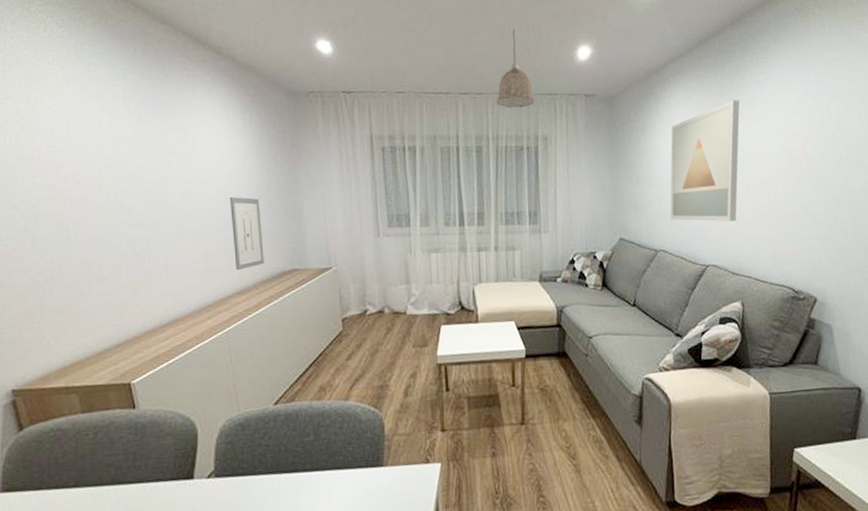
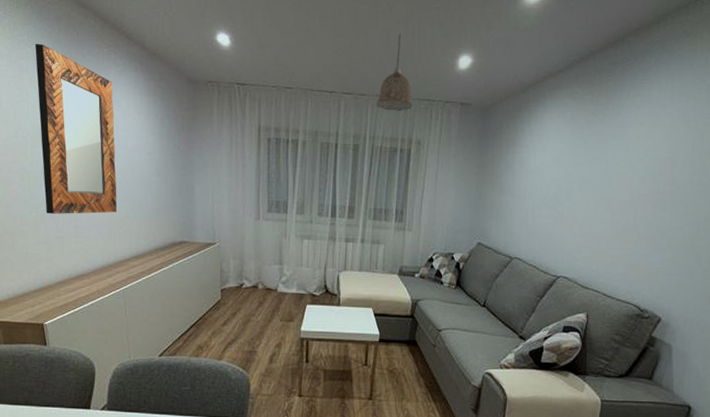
home mirror: none [106,64,213,254] -> present [34,43,117,214]
wall art: present [230,197,264,271] -> none [132,172,159,238]
wall art: present [670,100,740,222] -> none [528,119,613,237]

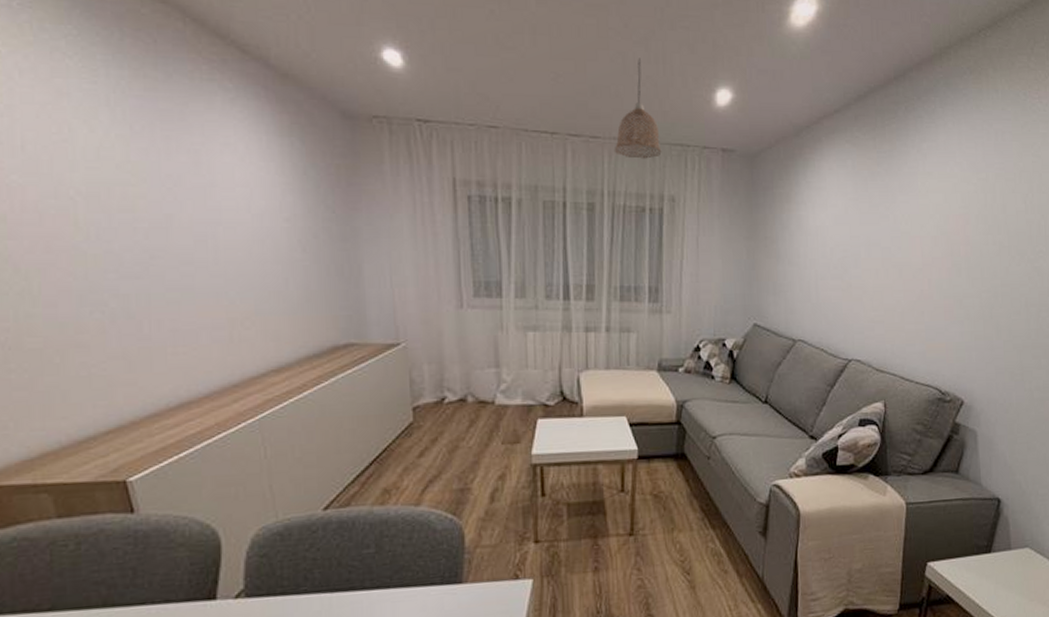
home mirror: present [34,43,117,214] -> none [79,53,240,314]

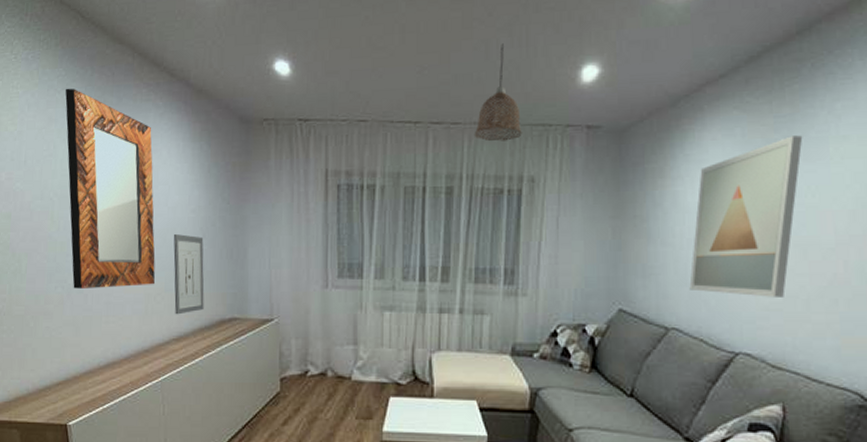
home mirror: none [79,53,240,314] -> present [65,88,155,289]
wall art: none [263,247,310,342] -> present [173,234,204,315]
wall art: none [812,170,899,311] -> present [689,135,803,297]

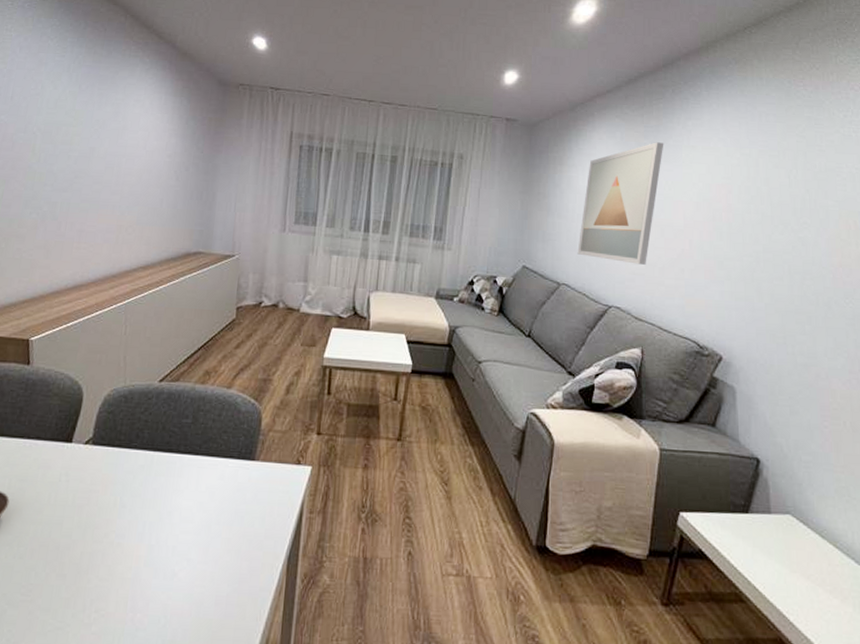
home mirror: present [65,88,155,289] -> none [48,37,137,218]
wall art: present [173,234,204,315] -> none [144,175,177,246]
pendant lamp: present [474,43,522,141] -> none [417,46,456,124]

